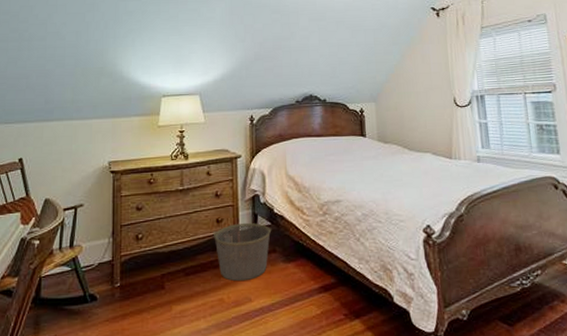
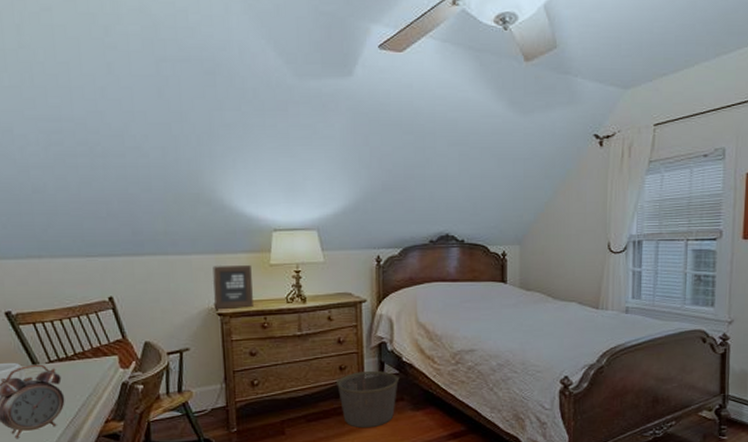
picture frame: none [108,127,142,167] -> present [213,265,253,309]

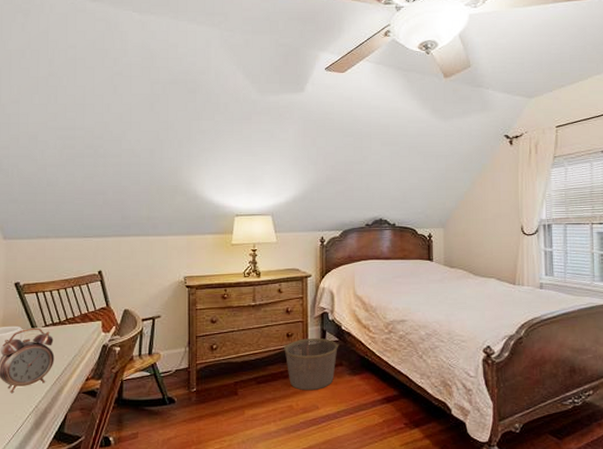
picture frame: present [213,265,253,309] -> none [183,245,216,282]

